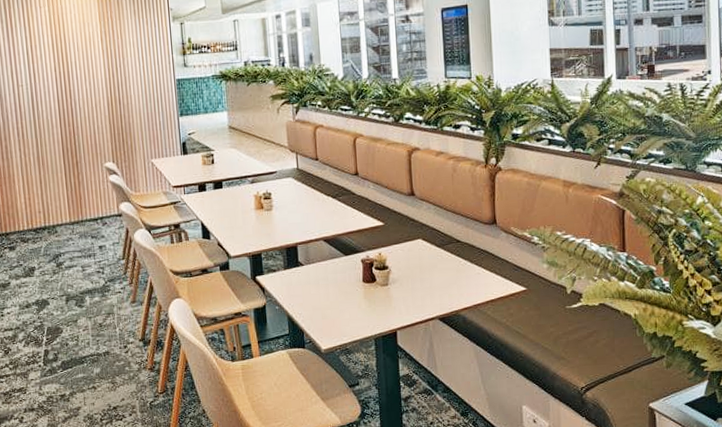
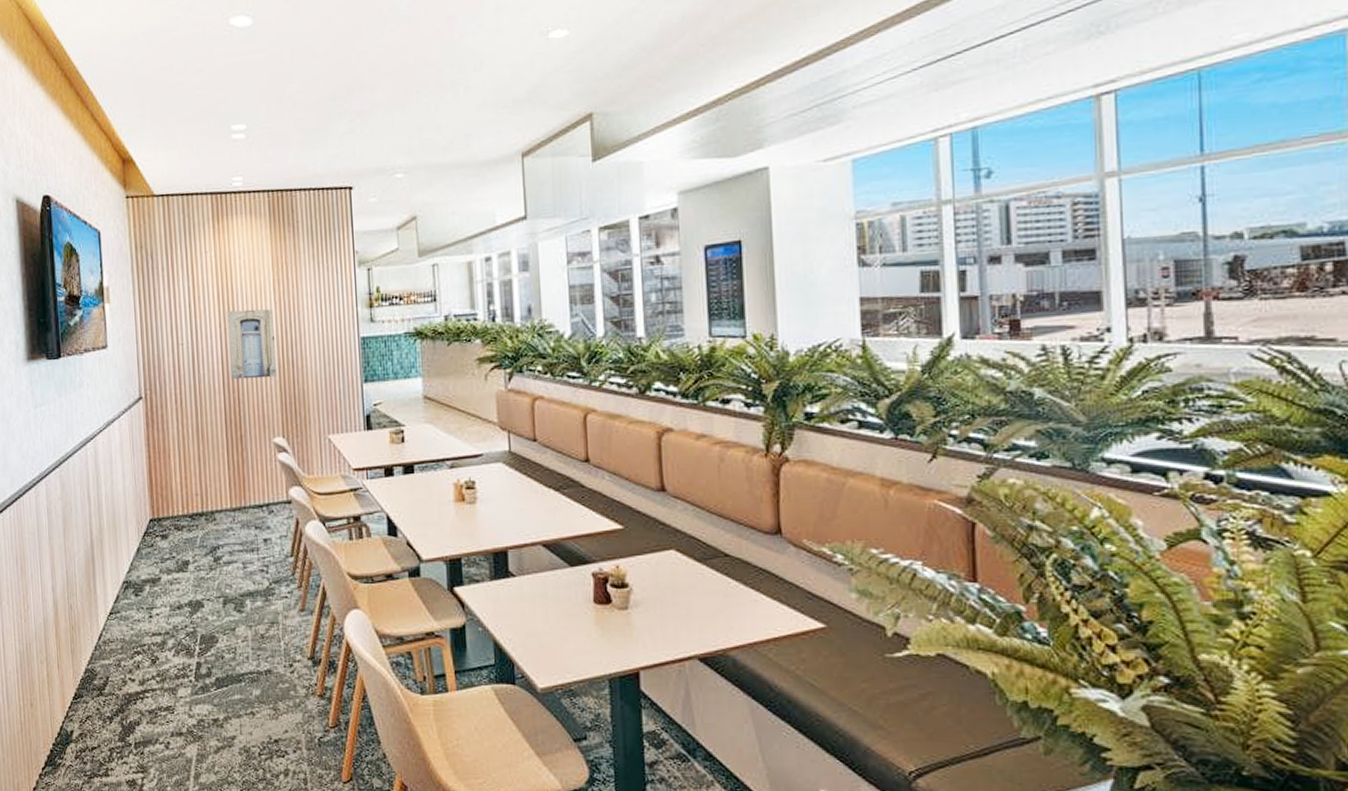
wall art: none [60,56,106,115] -> present [226,309,277,380]

